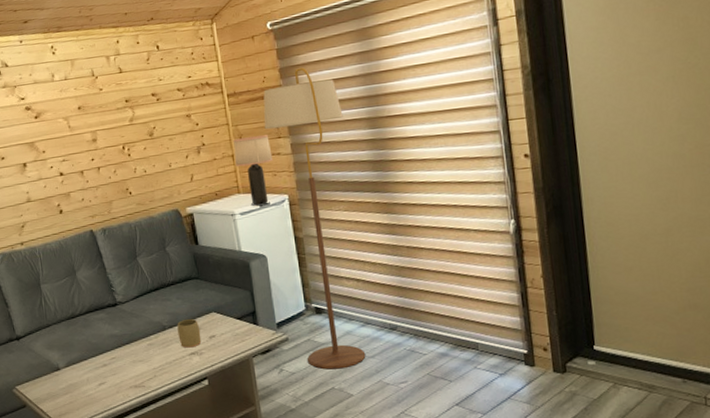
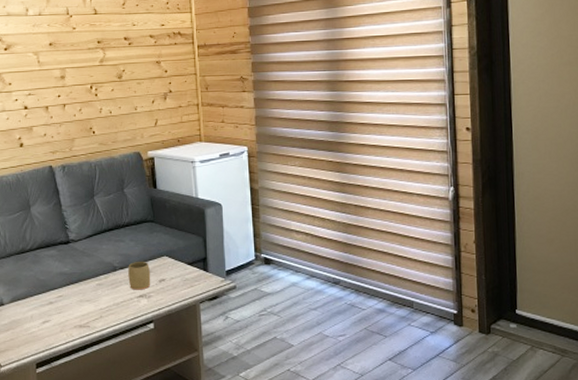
table lamp: present [233,135,273,206] -> none [199,88,236,155]
floor lamp: present [263,67,366,370] -> none [230,27,309,319]

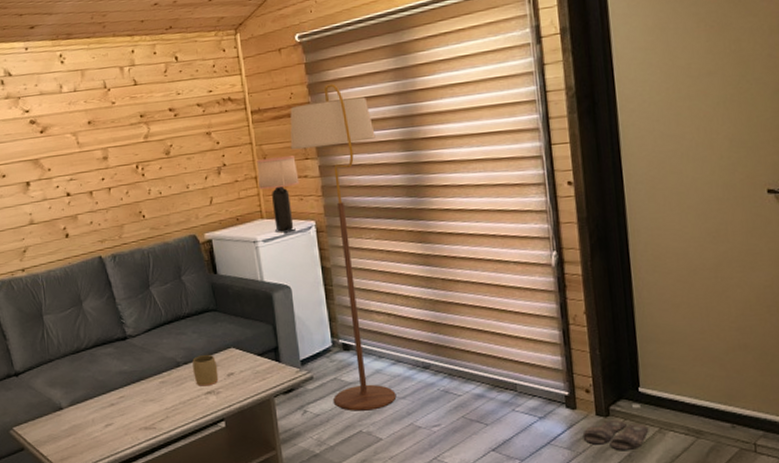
table lamp: none [199,88,236,155] -> present [257,155,299,233]
floor lamp: none [230,27,309,319] -> present [290,84,397,411]
slippers: none [468,337,523,365] -> present [584,419,649,451]

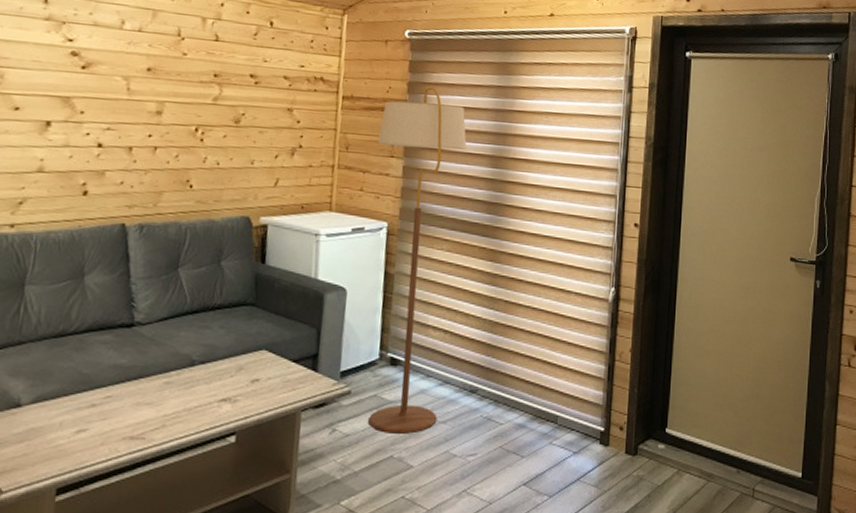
mug: present [192,355,219,387] -> none [209,355,242,392]
table lamp: present [257,155,299,233] -> none [333,148,381,229]
slippers: present [584,419,649,451] -> none [611,458,669,491]

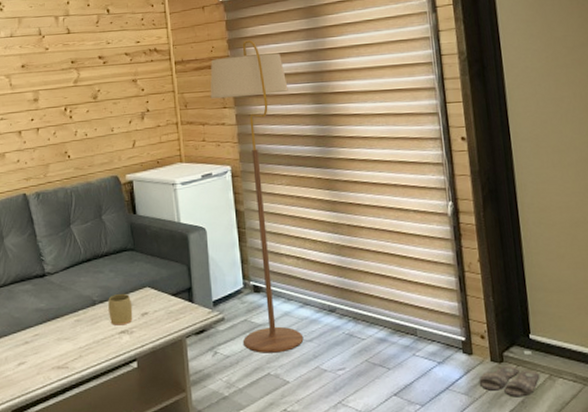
mug: none [209,355,242,392] -> present [108,294,133,326]
slippers: none [611,458,669,491] -> present [480,365,540,398]

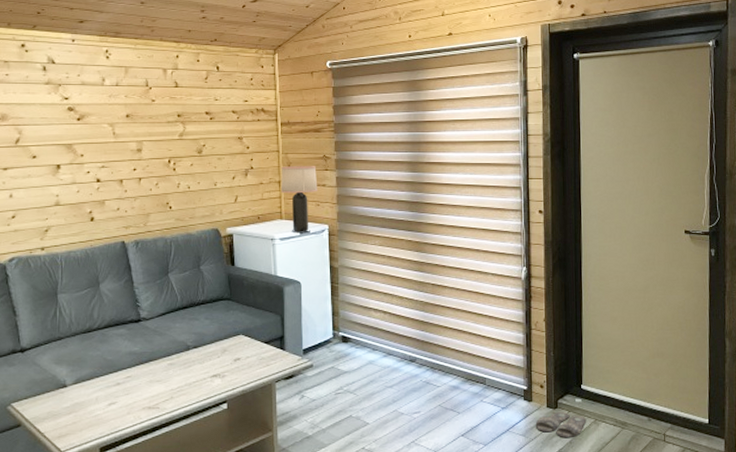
mug: present [108,294,133,326] -> none [202,341,226,370]
table lamp: none [178,104,217,176] -> present [280,166,318,232]
floor lamp: present [210,40,304,353] -> none [313,108,387,398]

